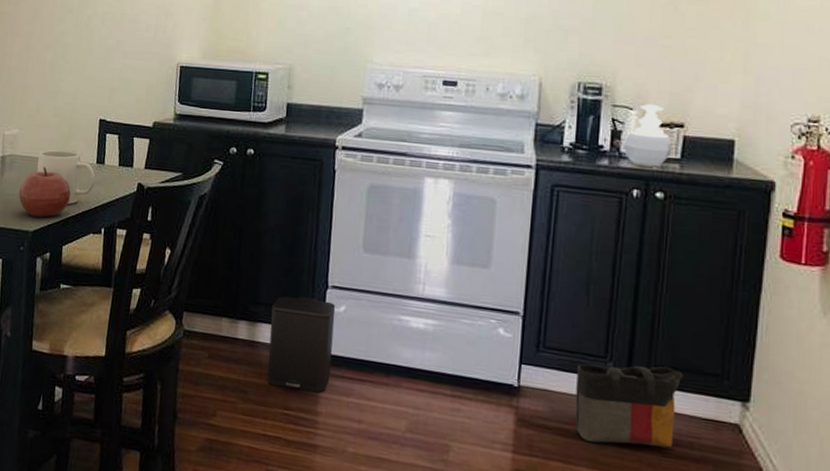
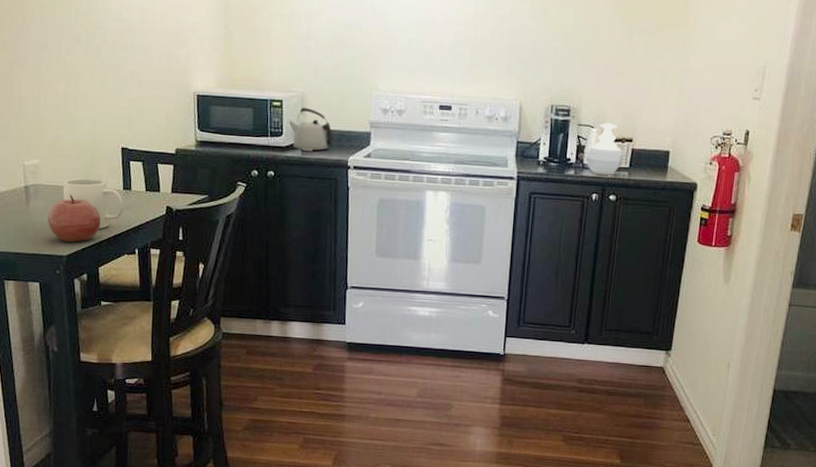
pedal bin: present [267,296,336,393] -> none [299,297,355,374]
kettle: none [272,80,321,128] -> present [287,107,333,151]
tote bag: present [575,363,683,448] -> none [547,329,626,391]

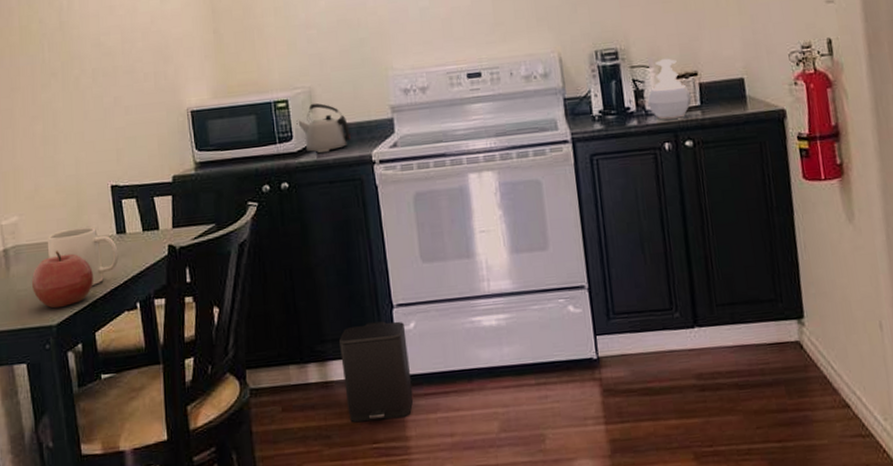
pedal bin: none [299,297,355,374] -> present [339,321,413,423]

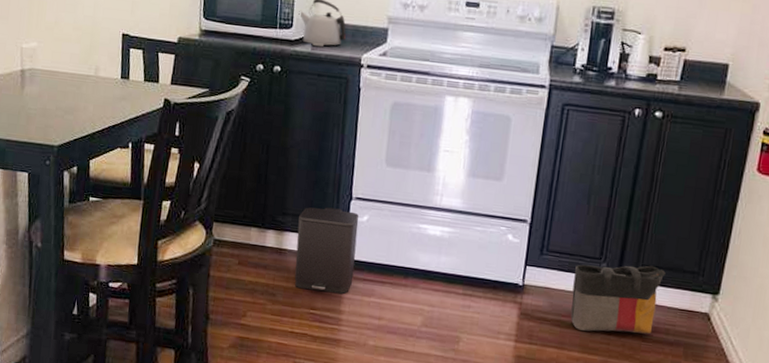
fruit: present [31,250,94,309] -> none [41,80,96,132]
mug: present [47,226,119,285] -> none [58,64,120,119]
soap dispenser: present [647,58,692,120] -> none [629,28,674,89]
tote bag: none [648,303,747,394] -> present [570,264,666,334]

